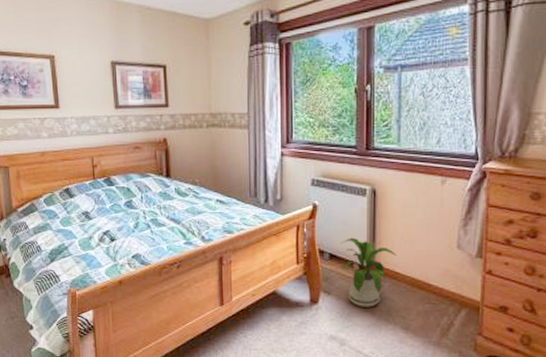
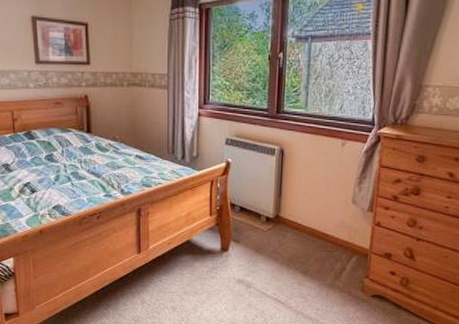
house plant: present [340,237,397,307] -> none [249,192,300,254]

